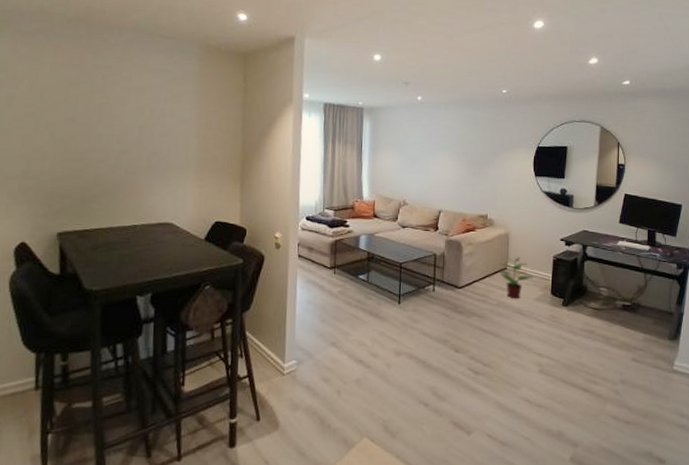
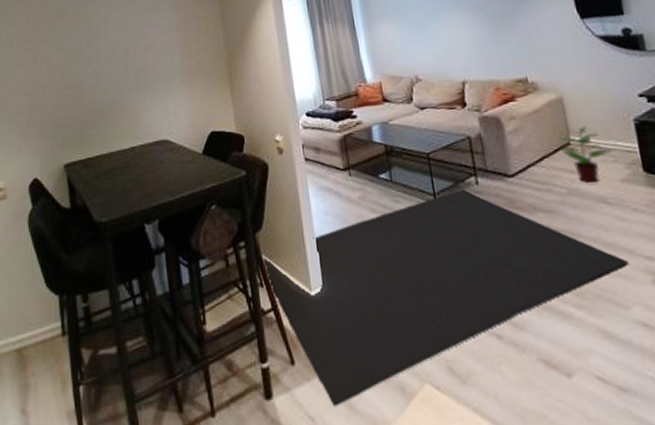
rug: none [246,293,526,454] -> present [264,188,629,407]

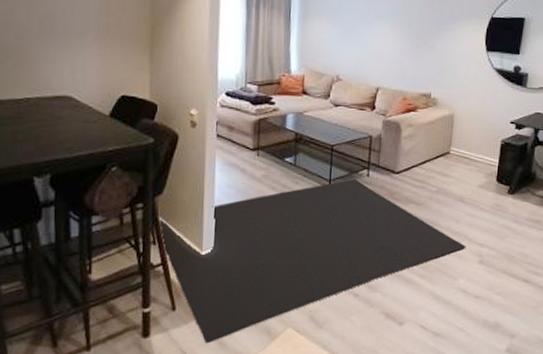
potted plant: present [559,126,612,183] -> none [440,140,479,185]

